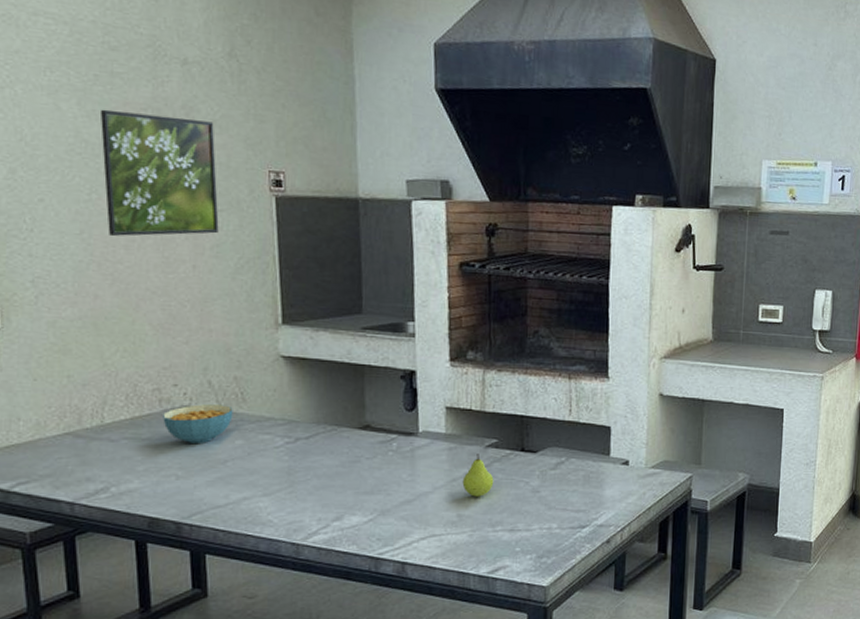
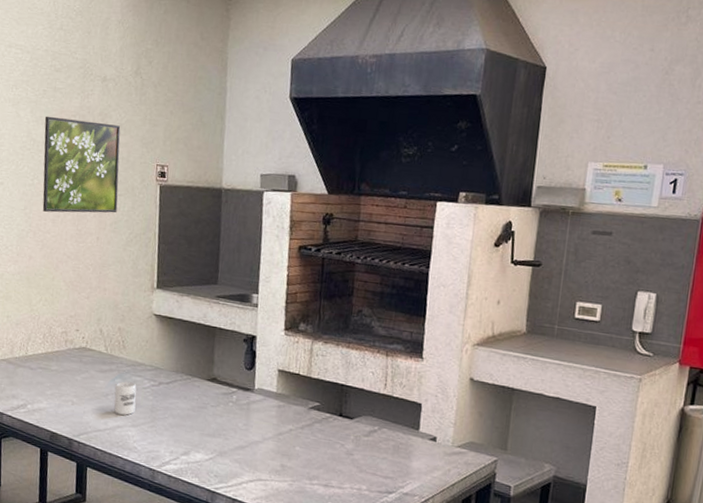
cereal bowl: present [163,404,233,445] -> none [66,347,116,379]
cup: none [236,442,267,483] -> present [114,381,137,416]
fruit: present [462,454,494,497] -> none [287,414,314,452]

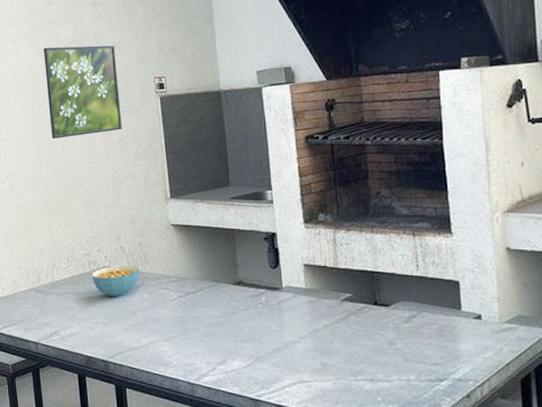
cereal bowl: none [66,347,116,379] -> present [92,265,139,298]
cup: present [114,381,137,416] -> none [143,296,166,330]

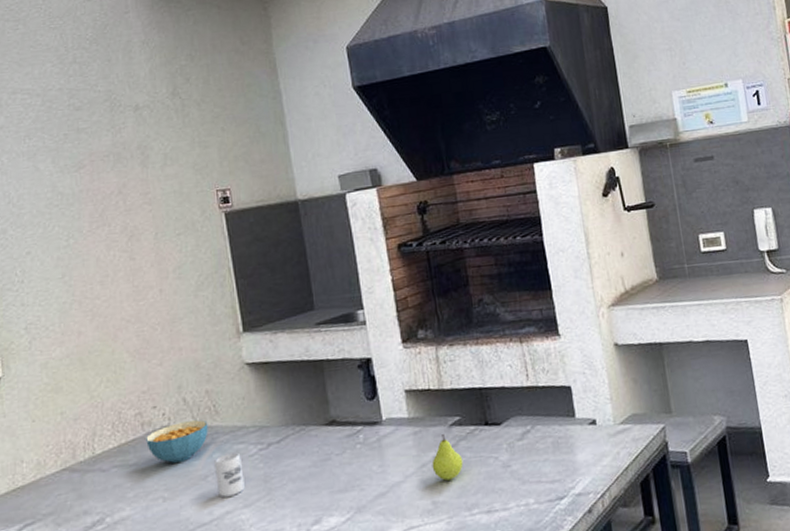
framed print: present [43,45,122,139] -> none [70,156,179,274]
cup: none [143,296,166,330] -> present [215,452,245,498]
fruit: none [323,307,352,347] -> present [431,434,464,481]

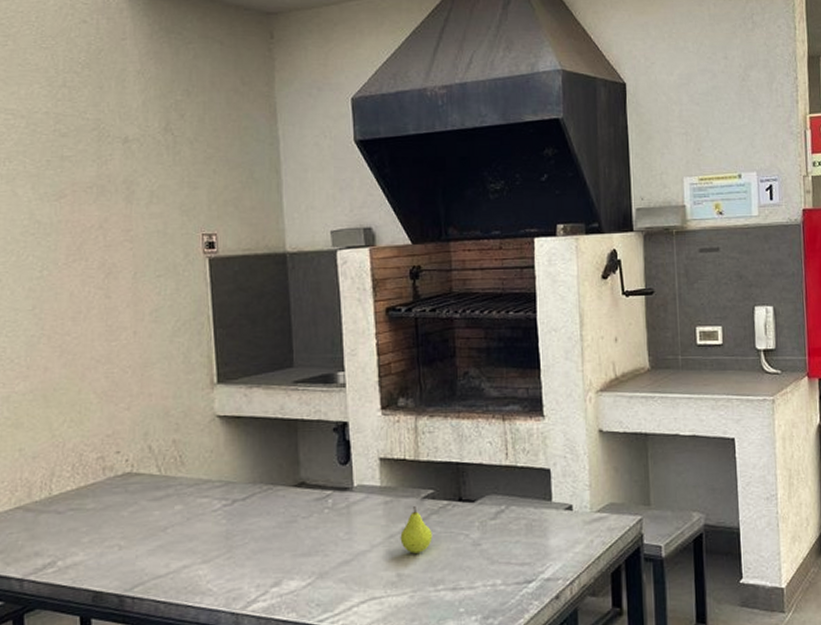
cereal bowl: present [146,420,208,464] -> none [106,469,172,512]
cup: present [215,452,245,498] -> none [175,506,205,551]

